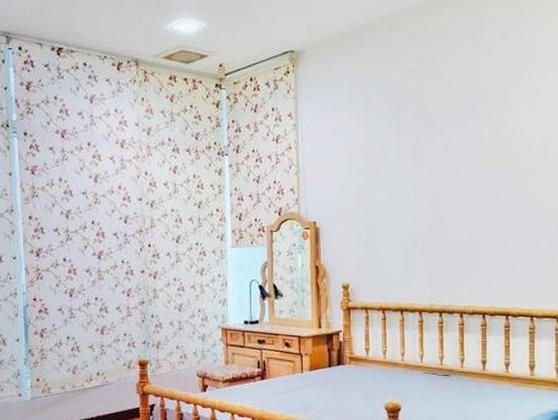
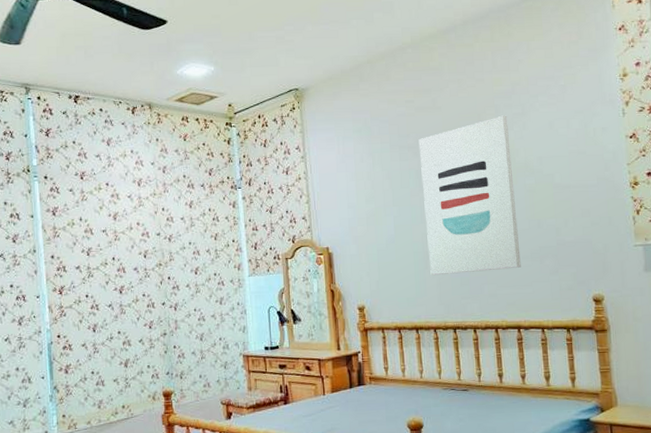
wall art: none [418,90,516,257] -> present [418,115,521,276]

